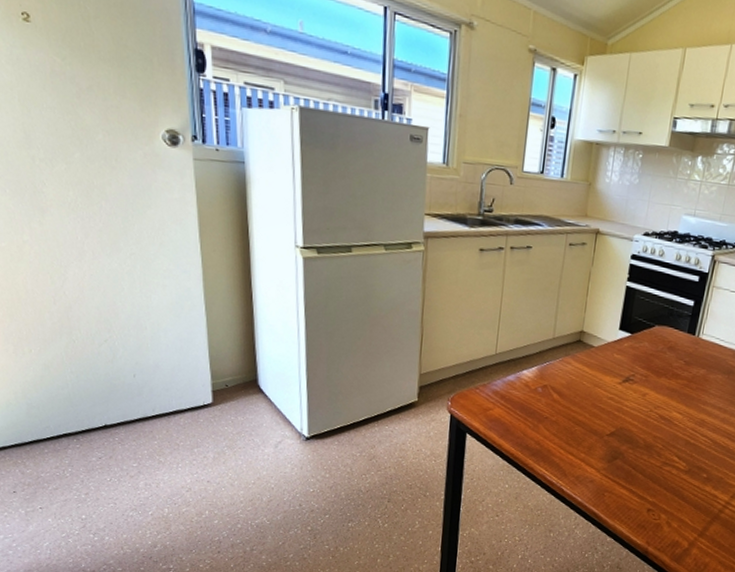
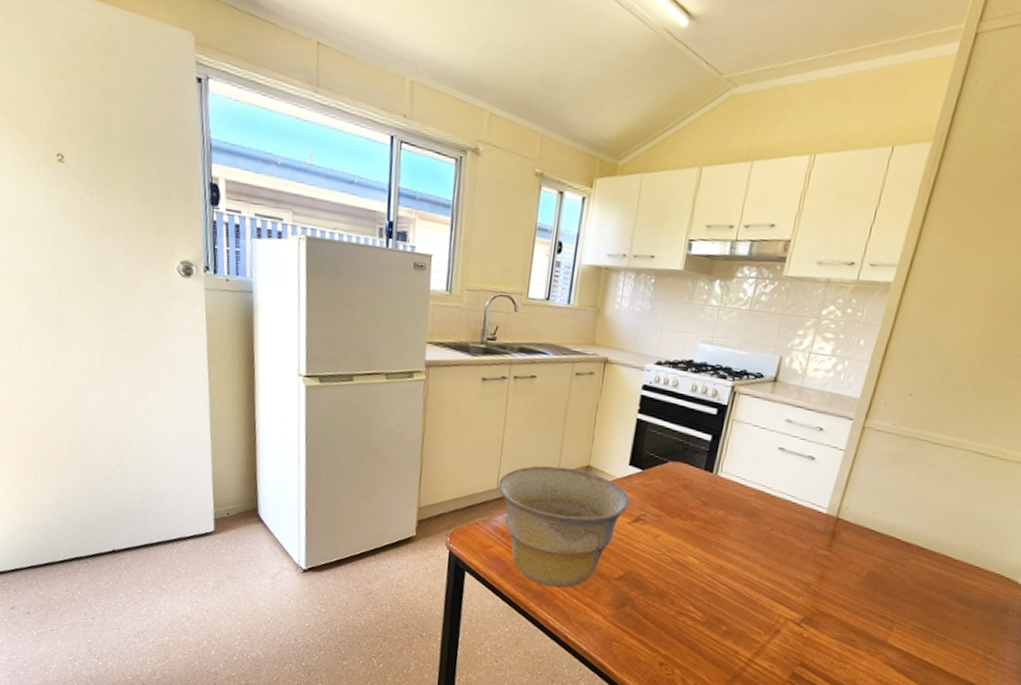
bowl: none [496,331,620,445] -> present [498,465,630,588]

